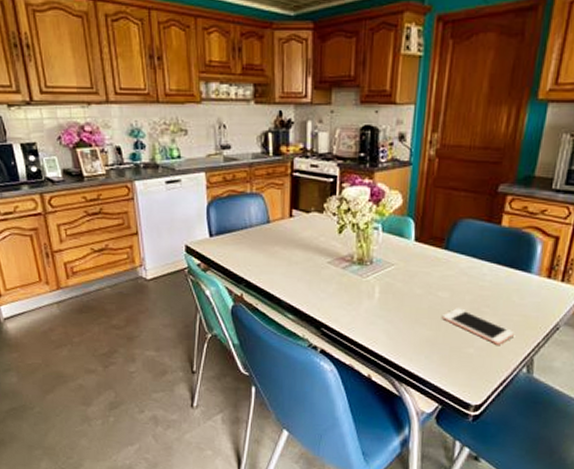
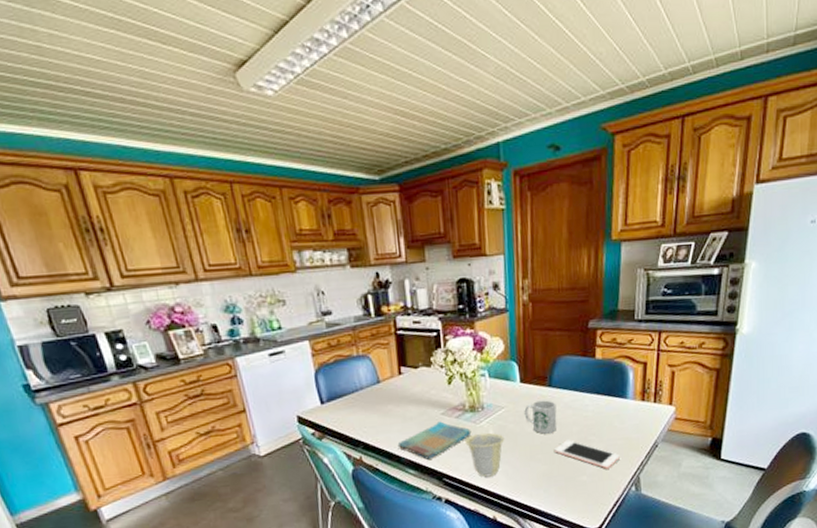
dish towel: none [279,270,357,307] -> present [397,421,472,459]
cup: none [348,287,391,334] -> present [465,432,505,477]
mug: none [415,262,451,298] -> present [524,400,557,434]

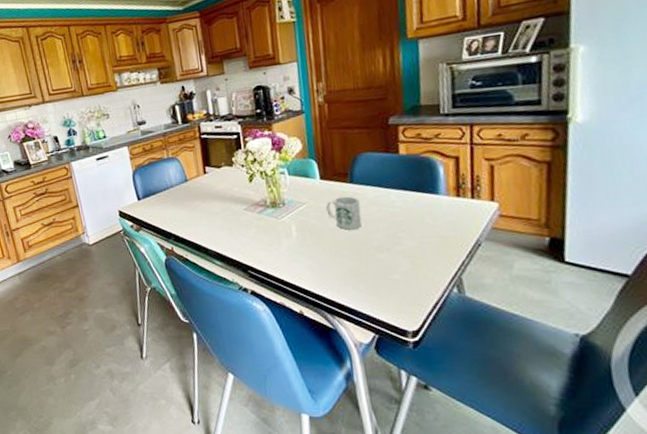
dish towel: present [397,421,472,459] -> none [204,216,274,252]
cup: present [465,432,505,477] -> none [268,227,308,271]
cell phone: present [555,440,620,469] -> none [361,236,436,268]

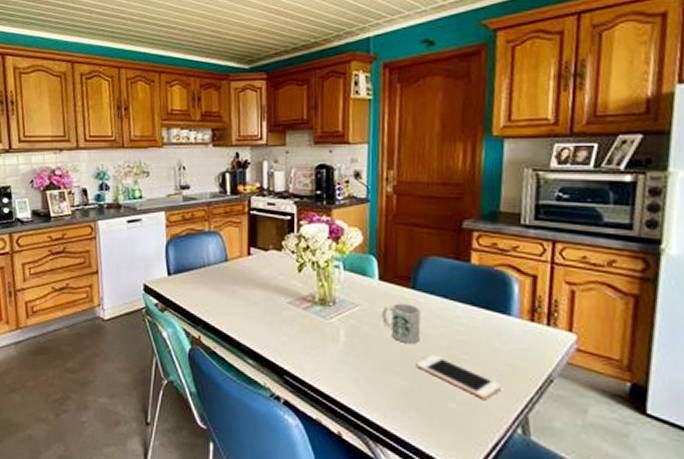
cell phone: none [361,236,436,268] -> present [417,354,501,399]

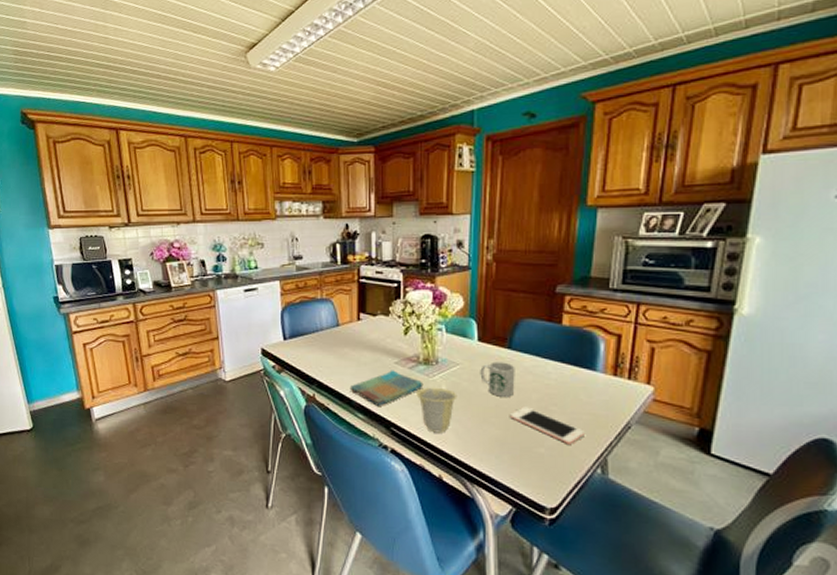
dish towel: none [238,310,320,351] -> present [349,370,424,406]
cup: none [312,330,357,383] -> present [416,387,457,433]

